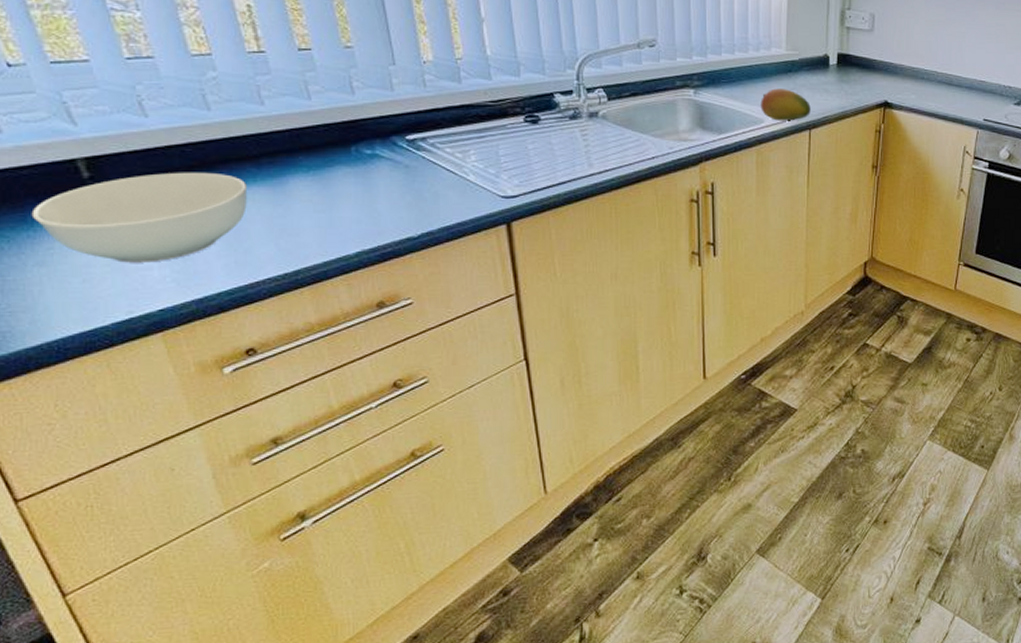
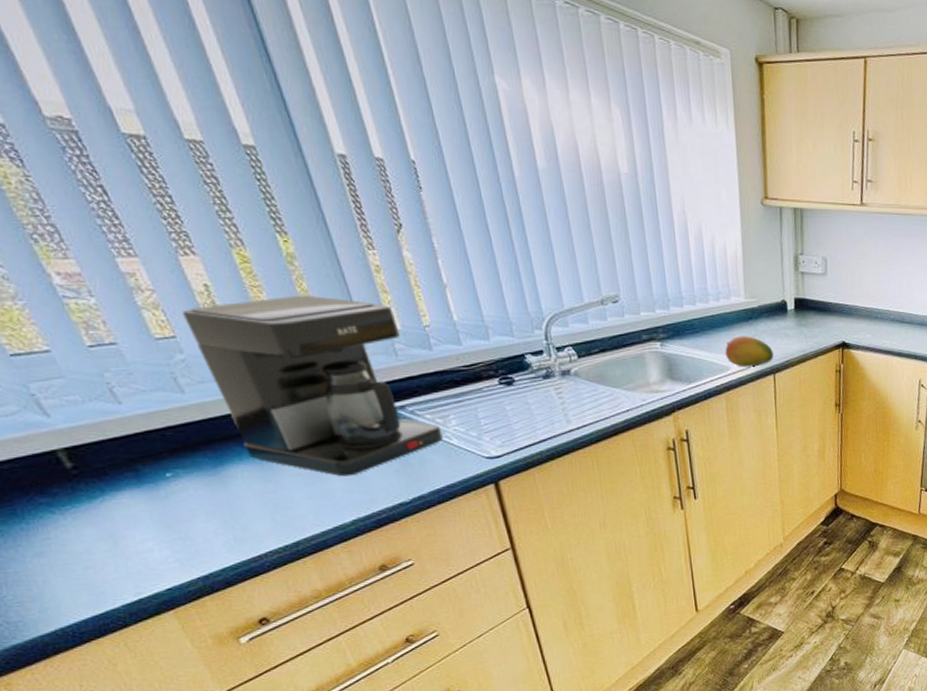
bowl: present [31,172,247,263] -> none [20,454,238,547]
coffee maker: none [221,20,460,206] -> present [181,295,443,477]

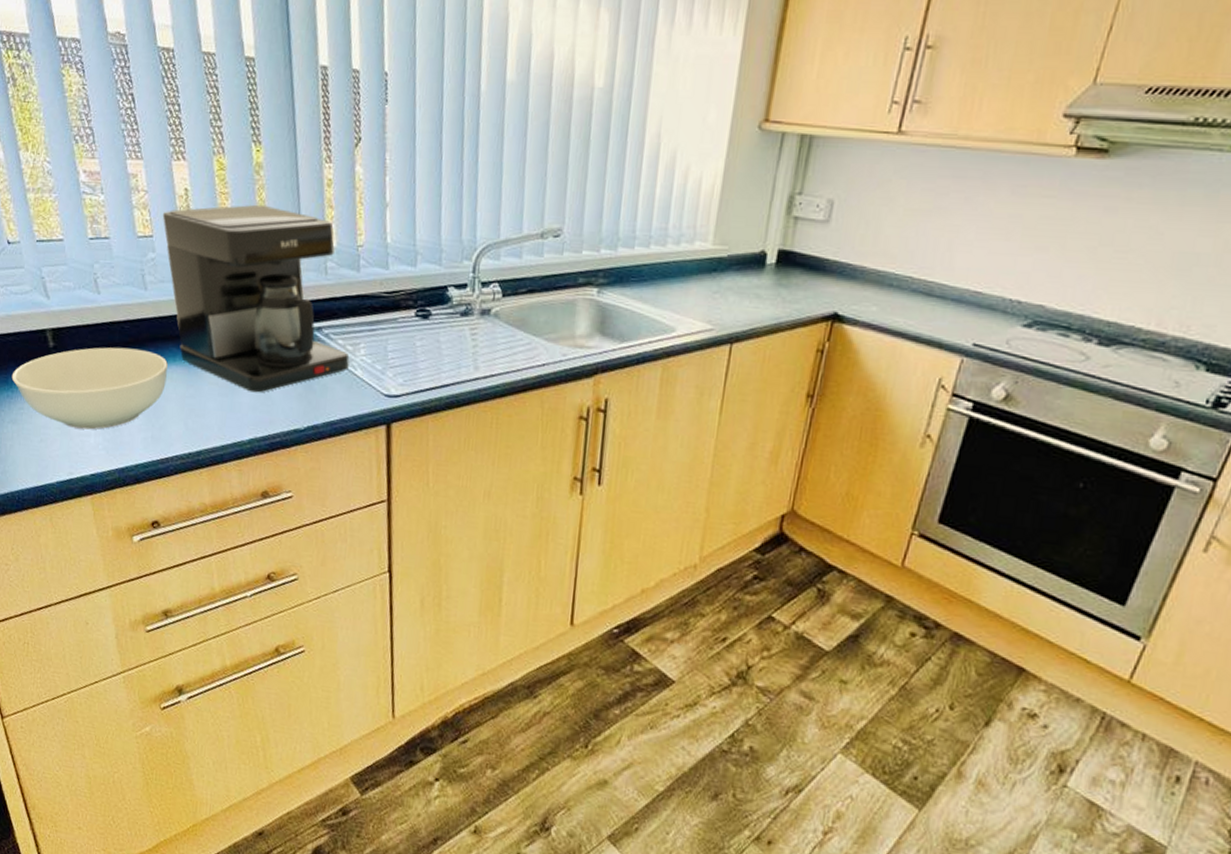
bowl: none [20,454,238,547] -> present [11,347,168,430]
fruit: present [725,336,774,367] -> none [673,291,736,332]

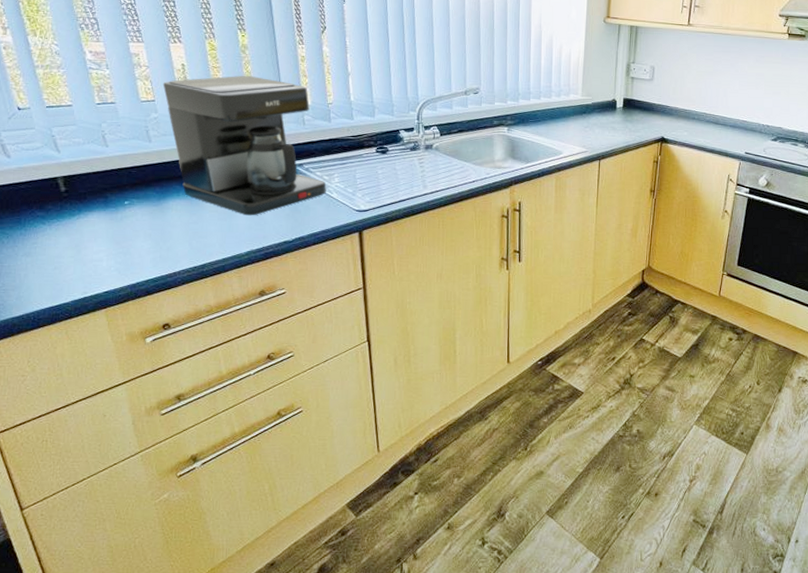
bowl: present [11,347,168,430] -> none [24,188,172,256]

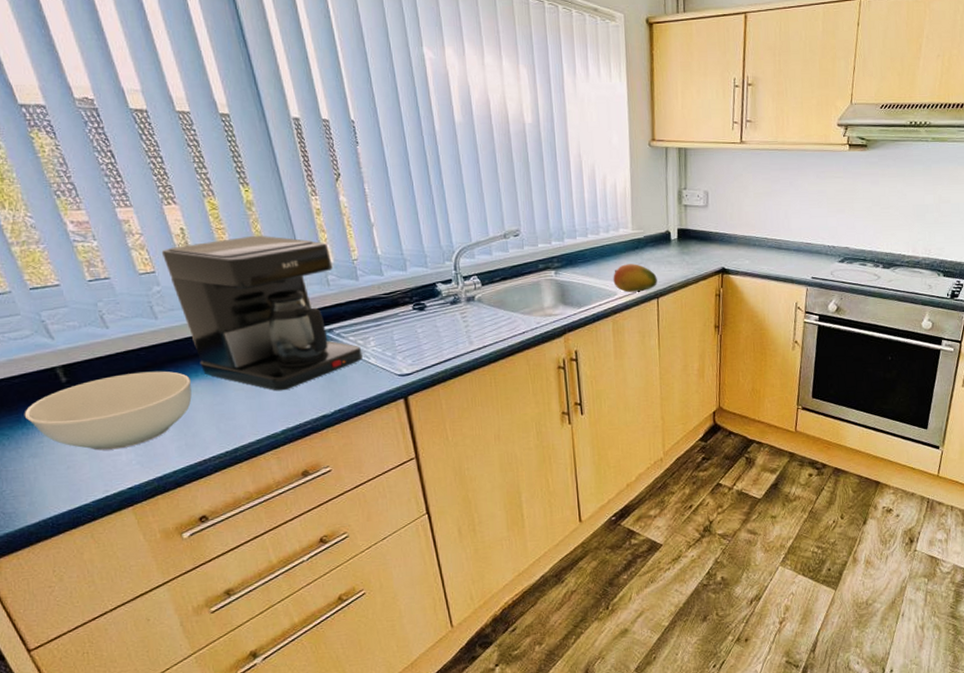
bowl: none [24,188,172,256] -> present [24,371,192,451]
fruit: none [560,127,601,153] -> present [613,264,657,293]

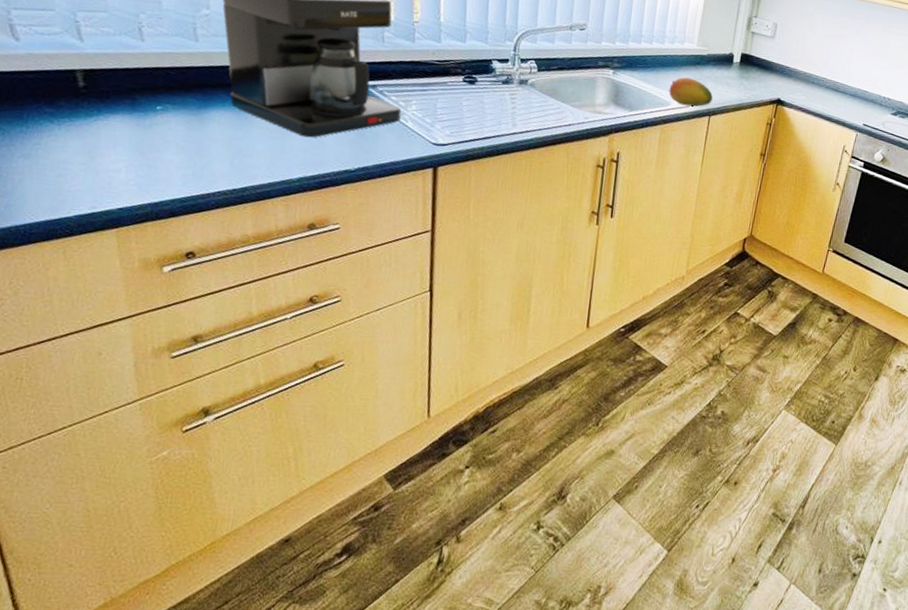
bowl: present [24,371,192,451] -> none [27,90,216,166]

